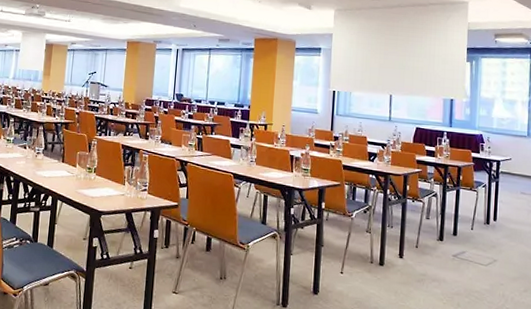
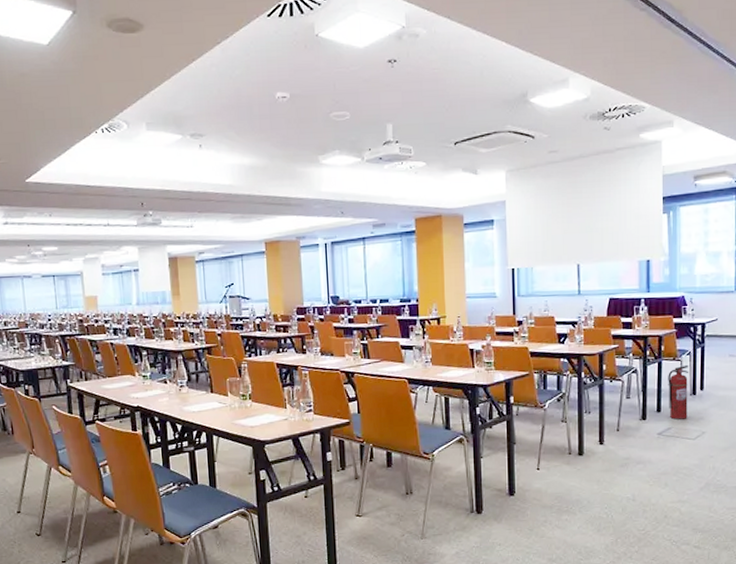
fire extinguisher: none [464,196,484,246] -> present [668,365,689,420]

